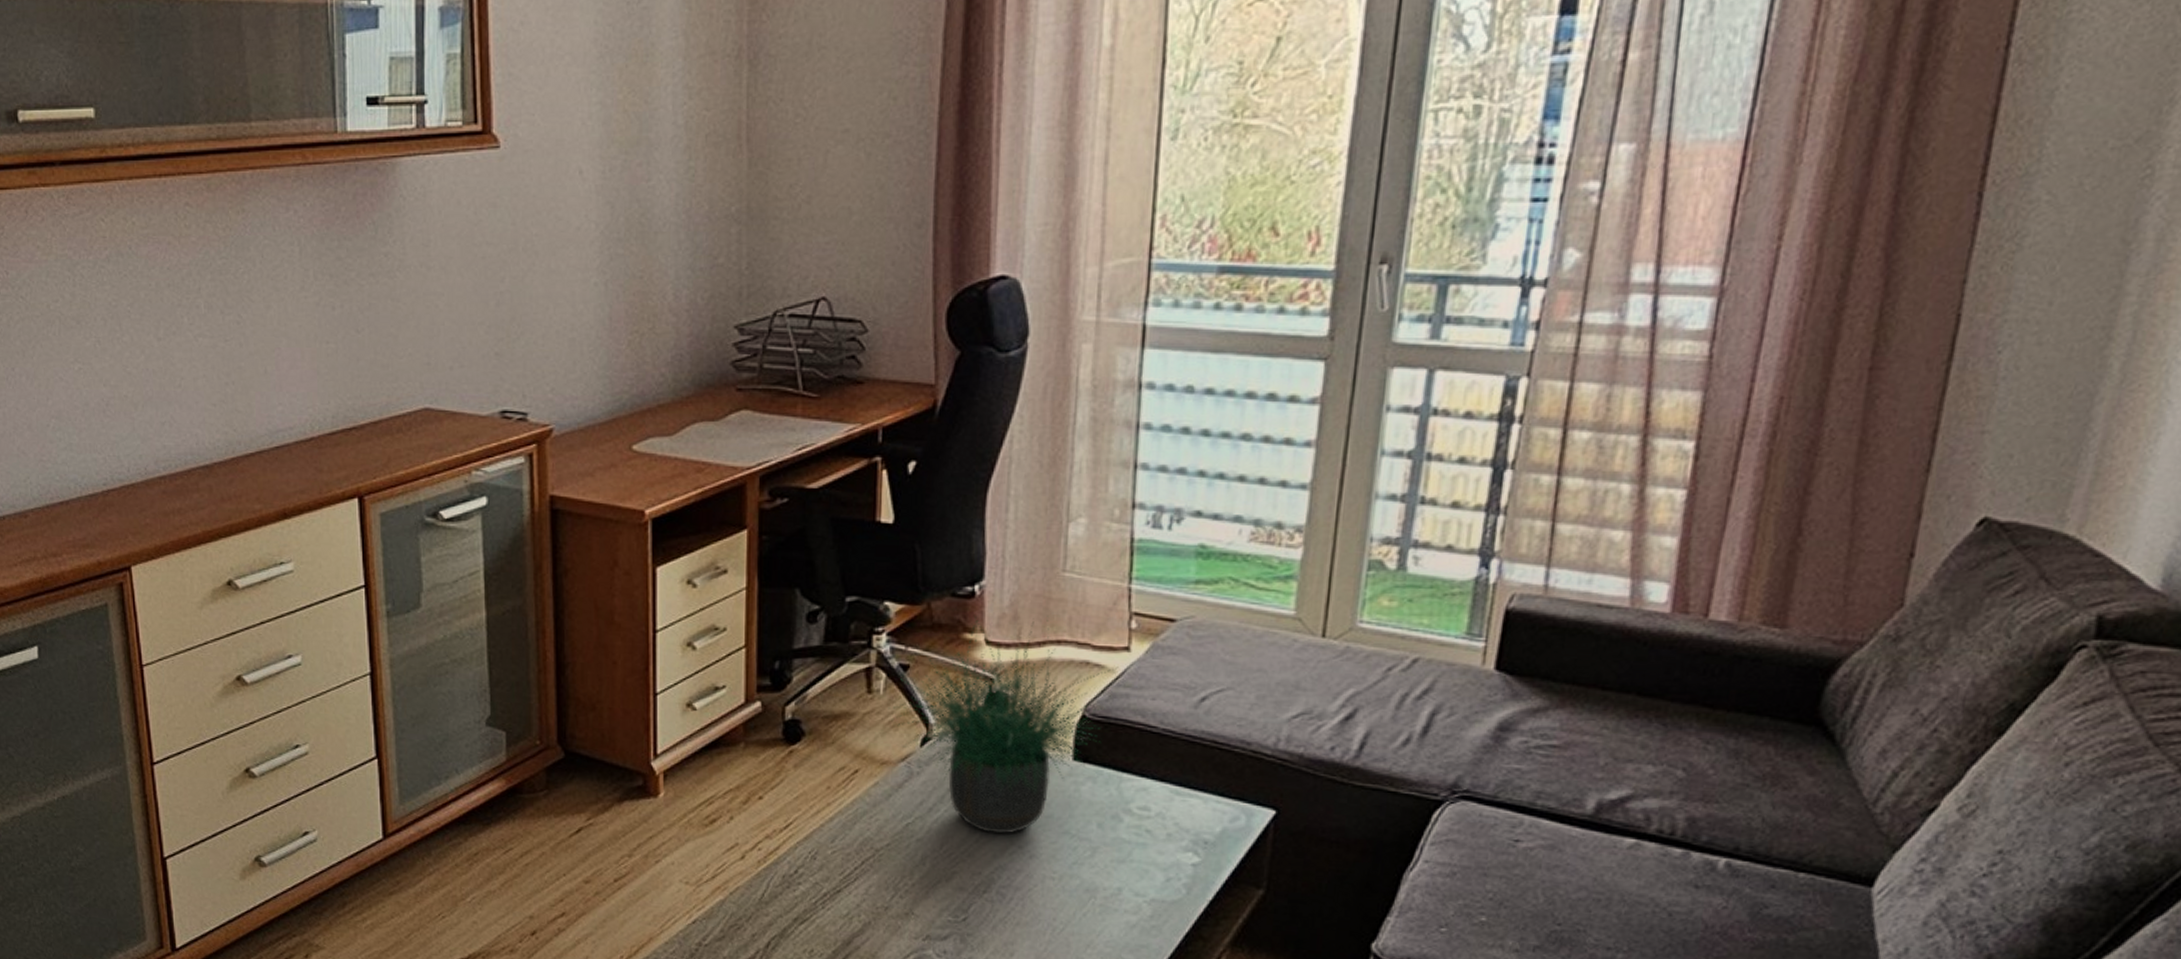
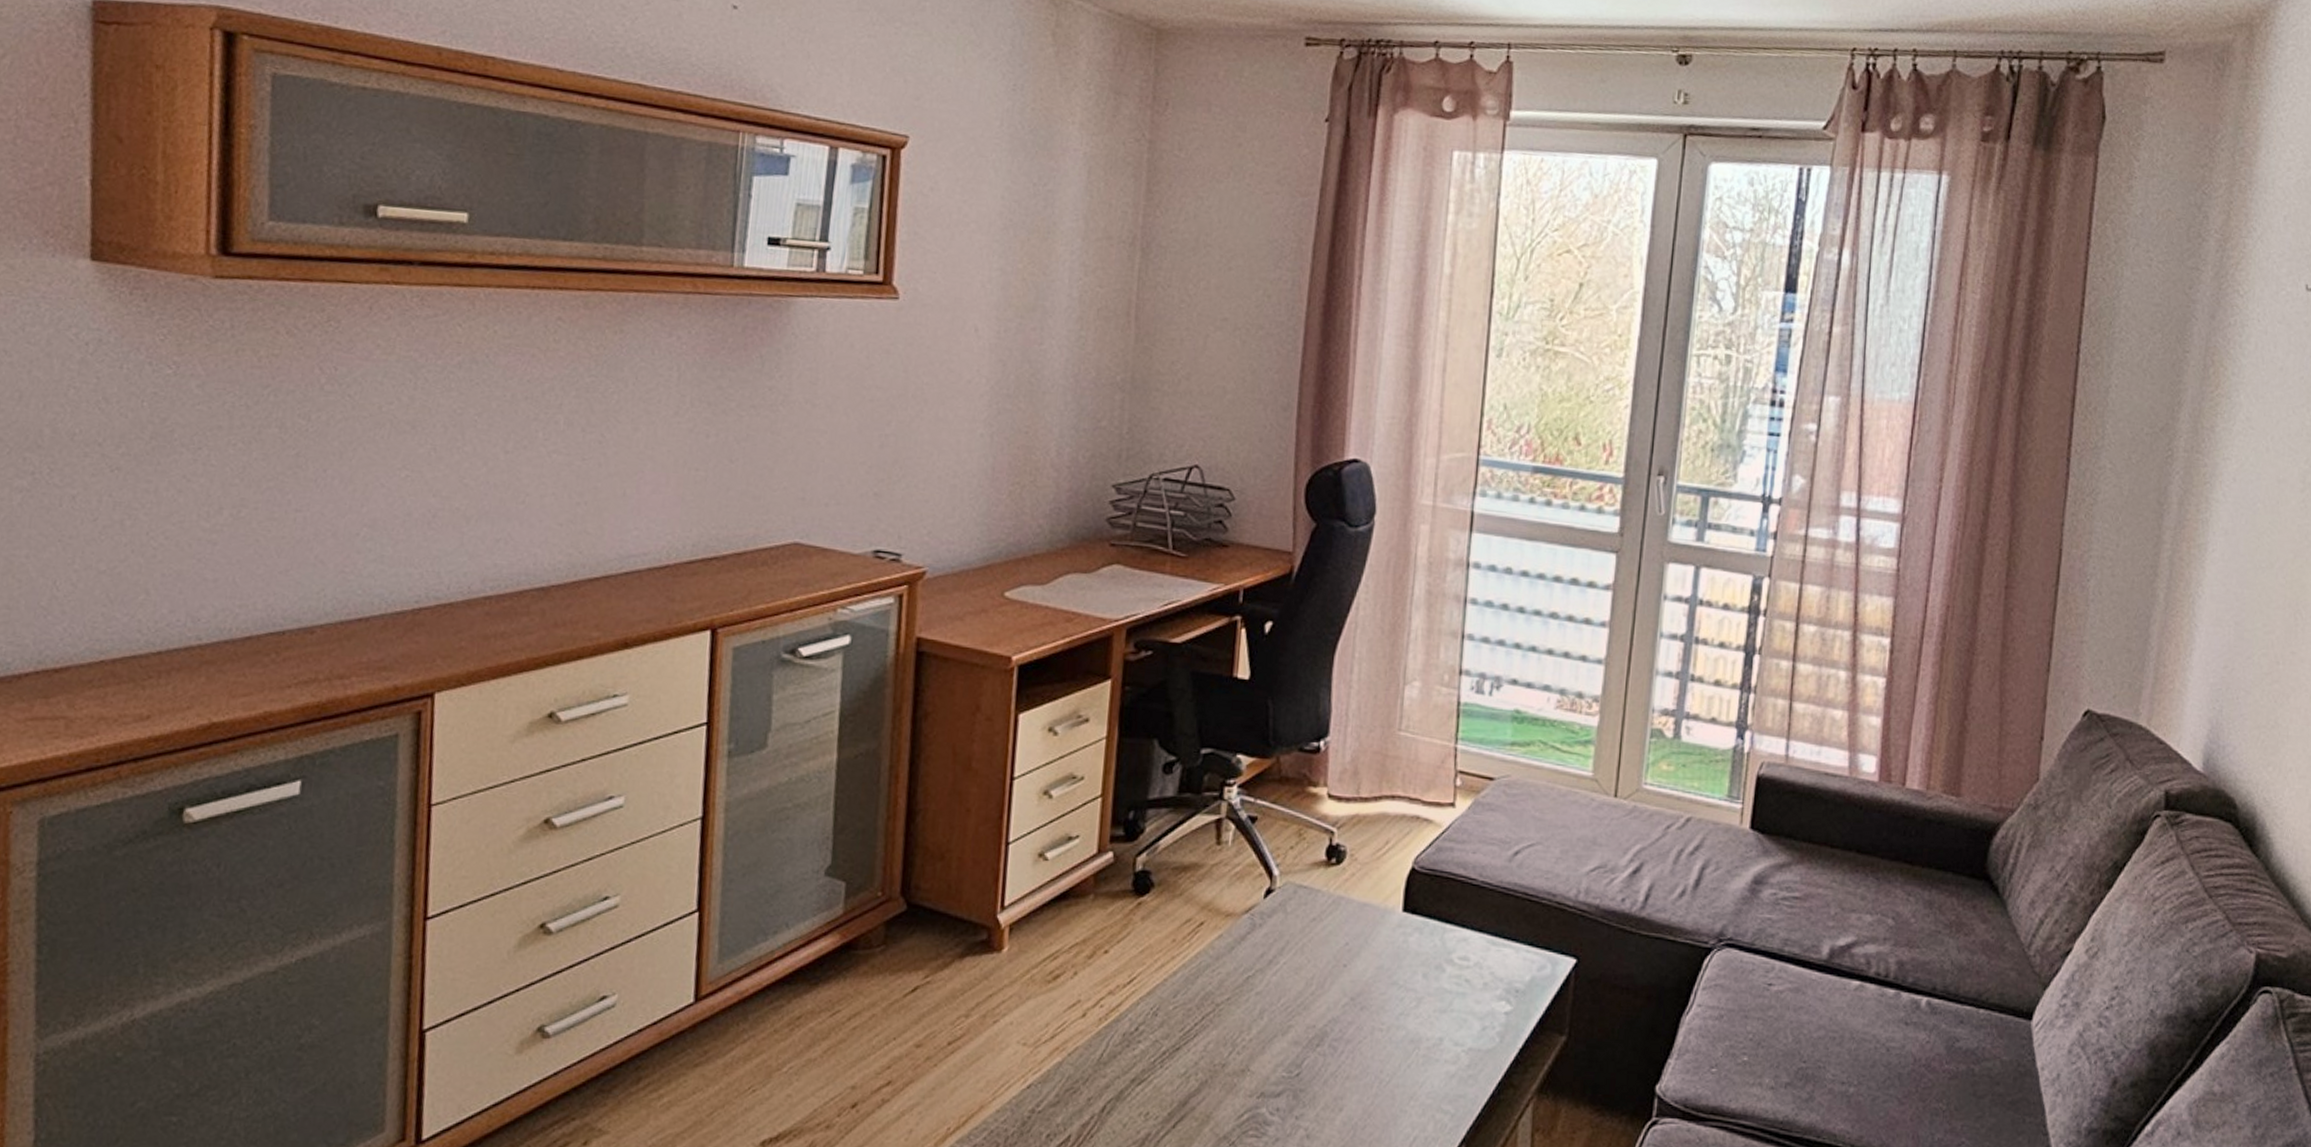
potted plant: present [887,616,1119,834] -> none [1235,771,1445,986]

